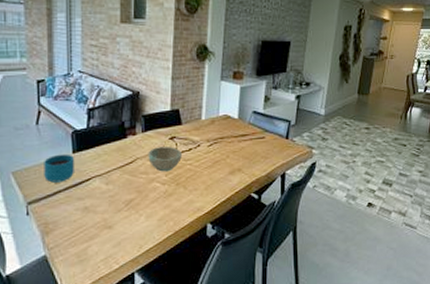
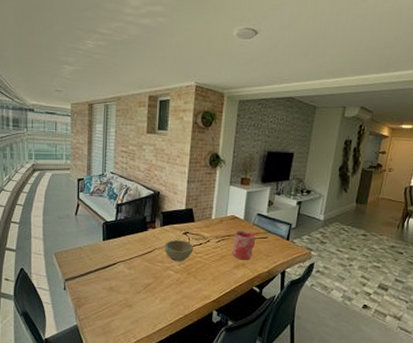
cup: present [44,153,74,183] -> none [79,240,104,265]
vase: none [226,130,252,164] -> present [232,230,256,260]

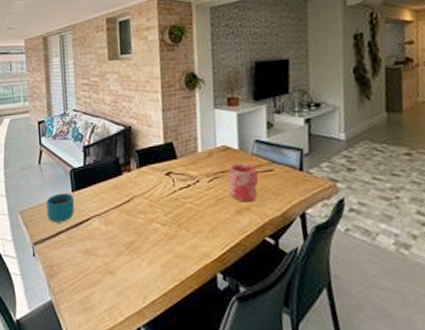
cup: none [79,240,104,265] -> present [46,192,74,223]
bowl: present [164,240,193,262] -> none [144,183,181,211]

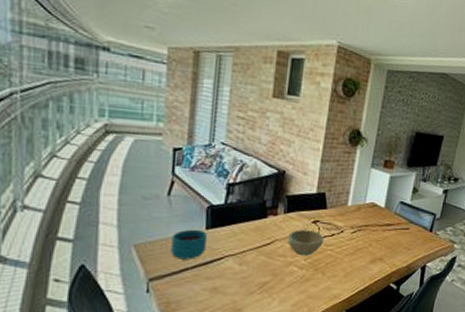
bowl: none [144,183,181,211] -> present [287,230,324,256]
vase: present [229,163,259,202] -> none [368,219,397,254]

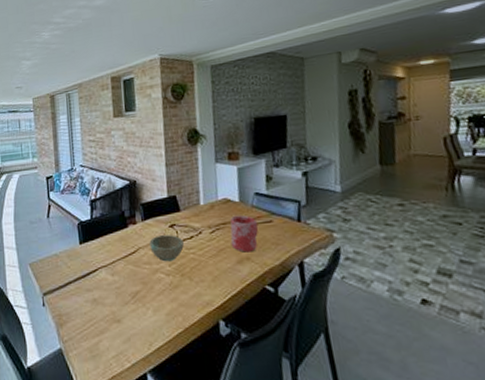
cup: present [171,229,207,260] -> none [55,245,82,274]
vase: none [368,219,397,254] -> present [230,215,259,253]

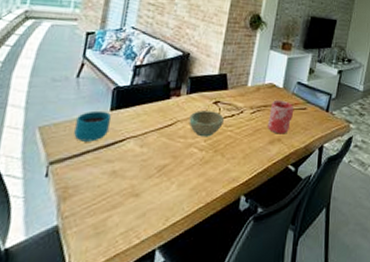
cup: none [55,245,82,274] -> present [74,110,111,142]

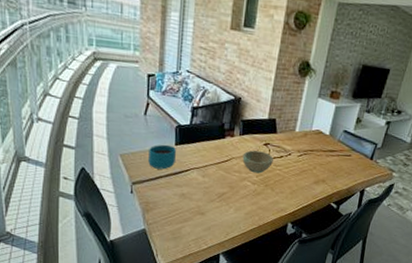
vase: present [267,99,294,134] -> none [313,145,339,177]

